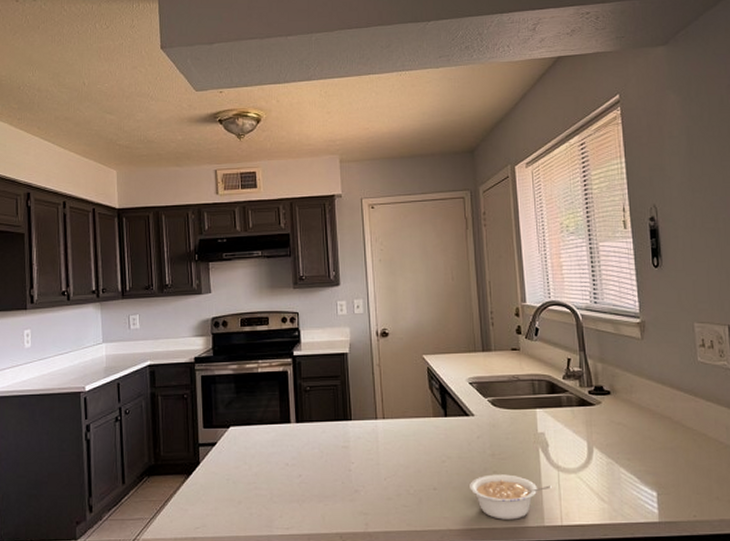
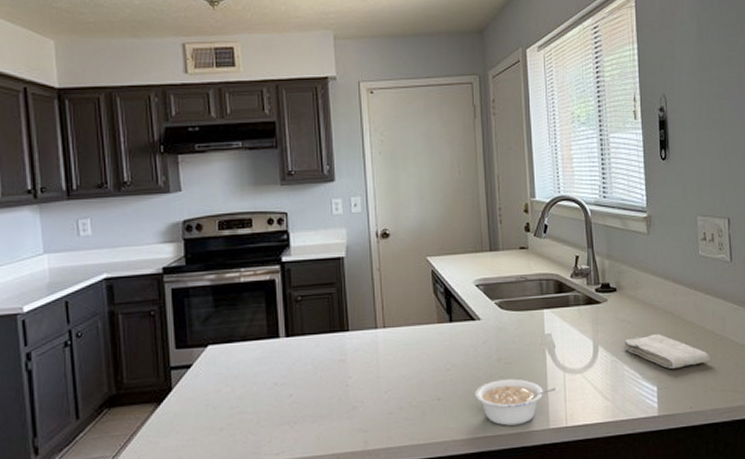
washcloth: none [619,439,714,474] -> present [623,334,710,369]

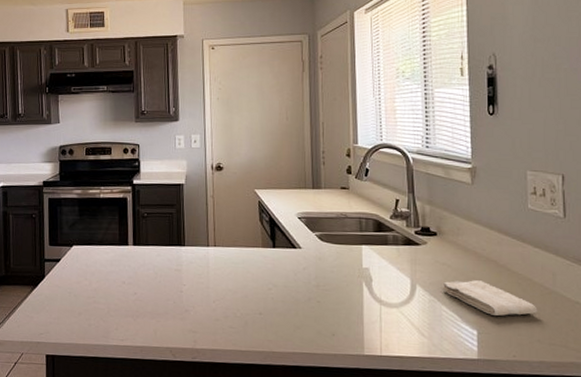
legume: present [475,379,557,426] -> none [294,304,373,347]

